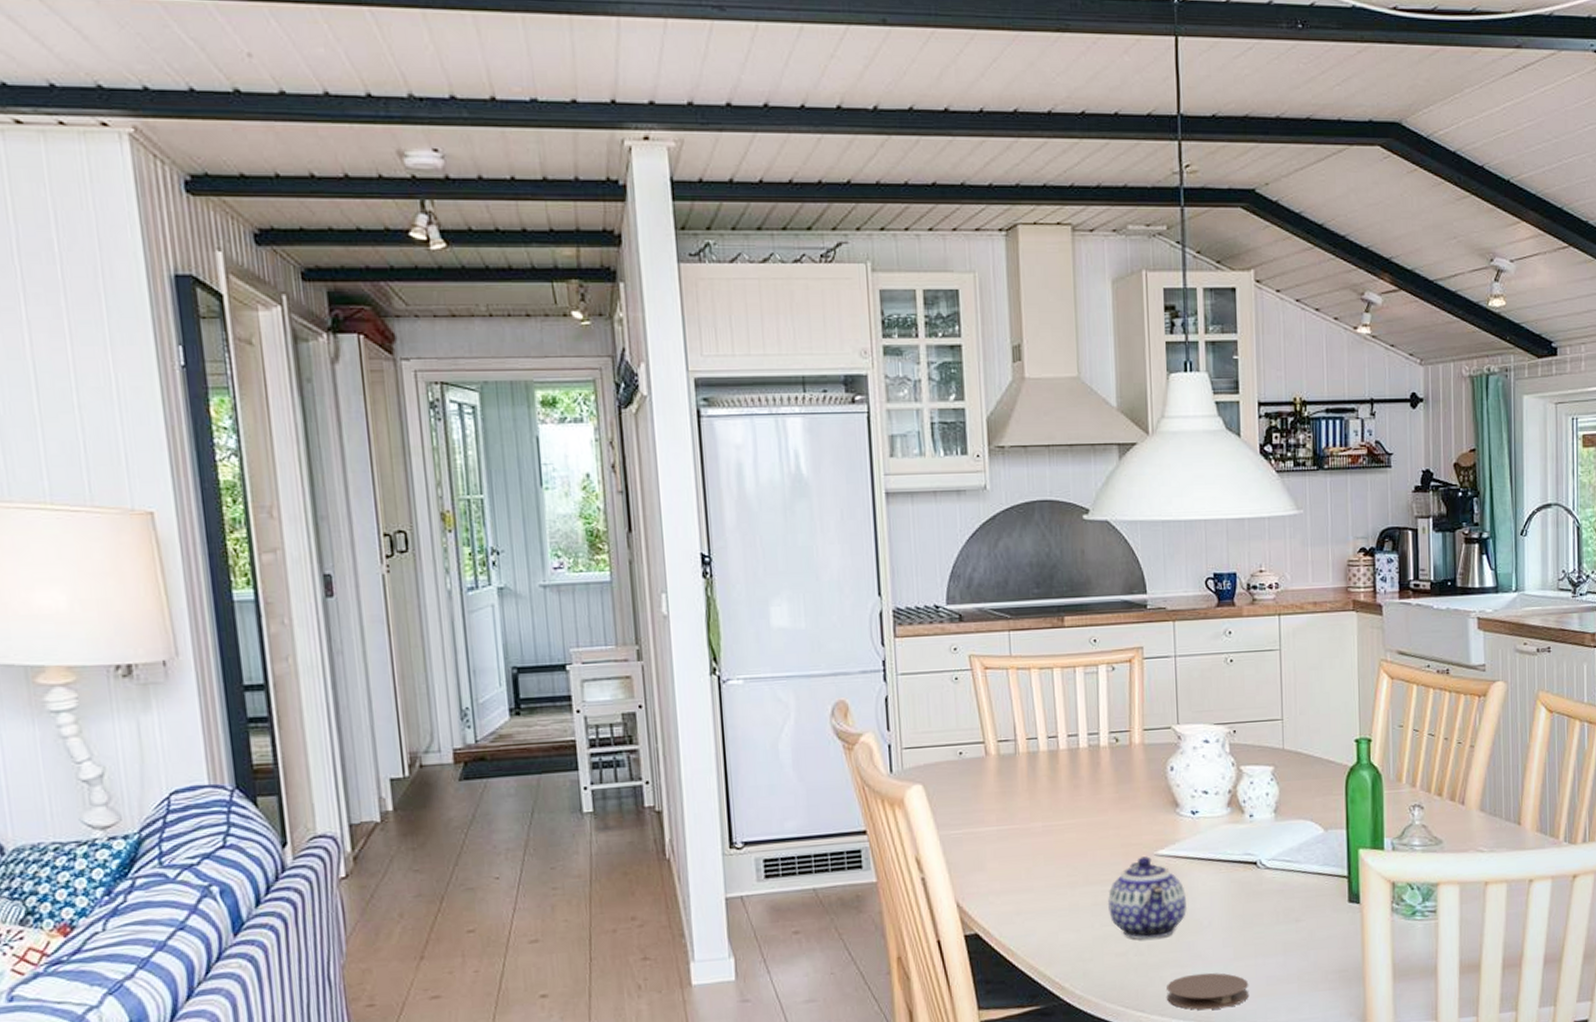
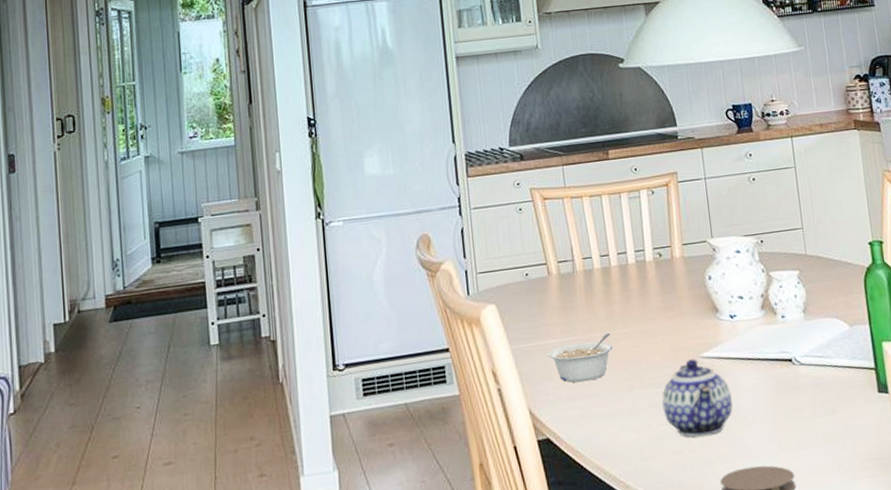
legume: none [981,824,1057,876] -> present [548,333,613,383]

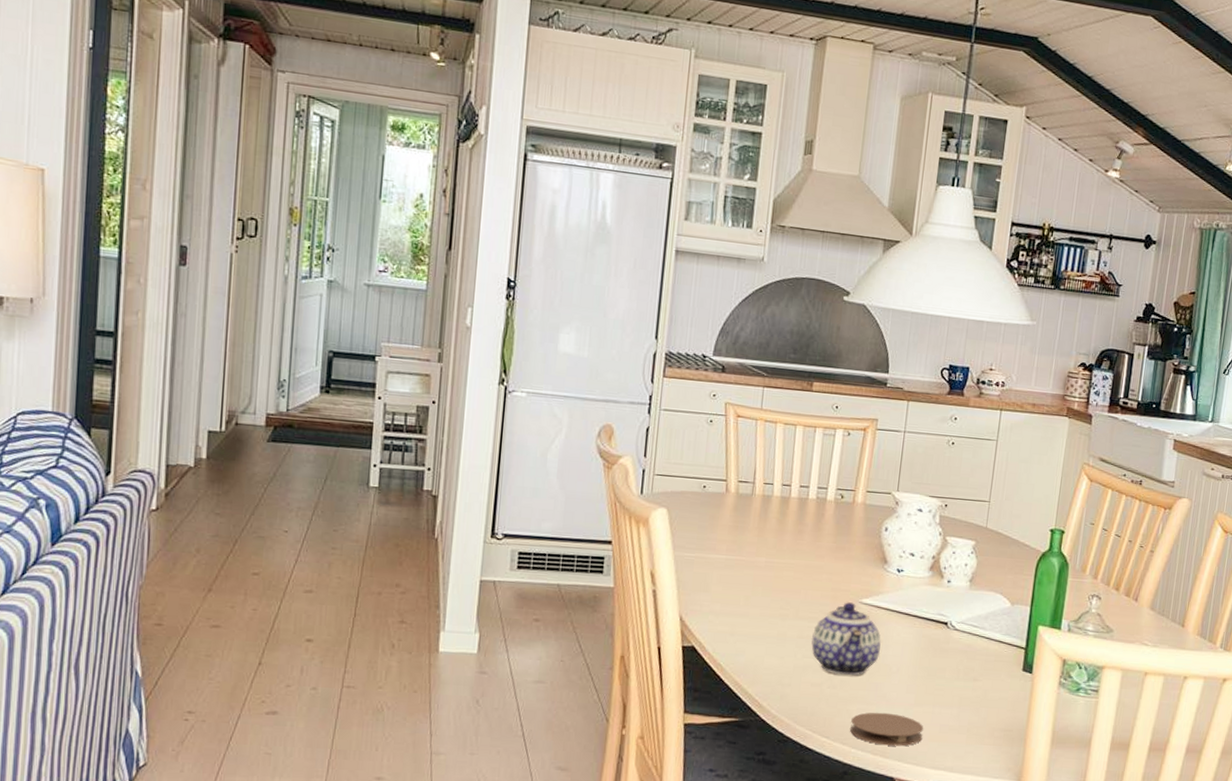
legume: present [548,333,613,383] -> none [710,560,776,602]

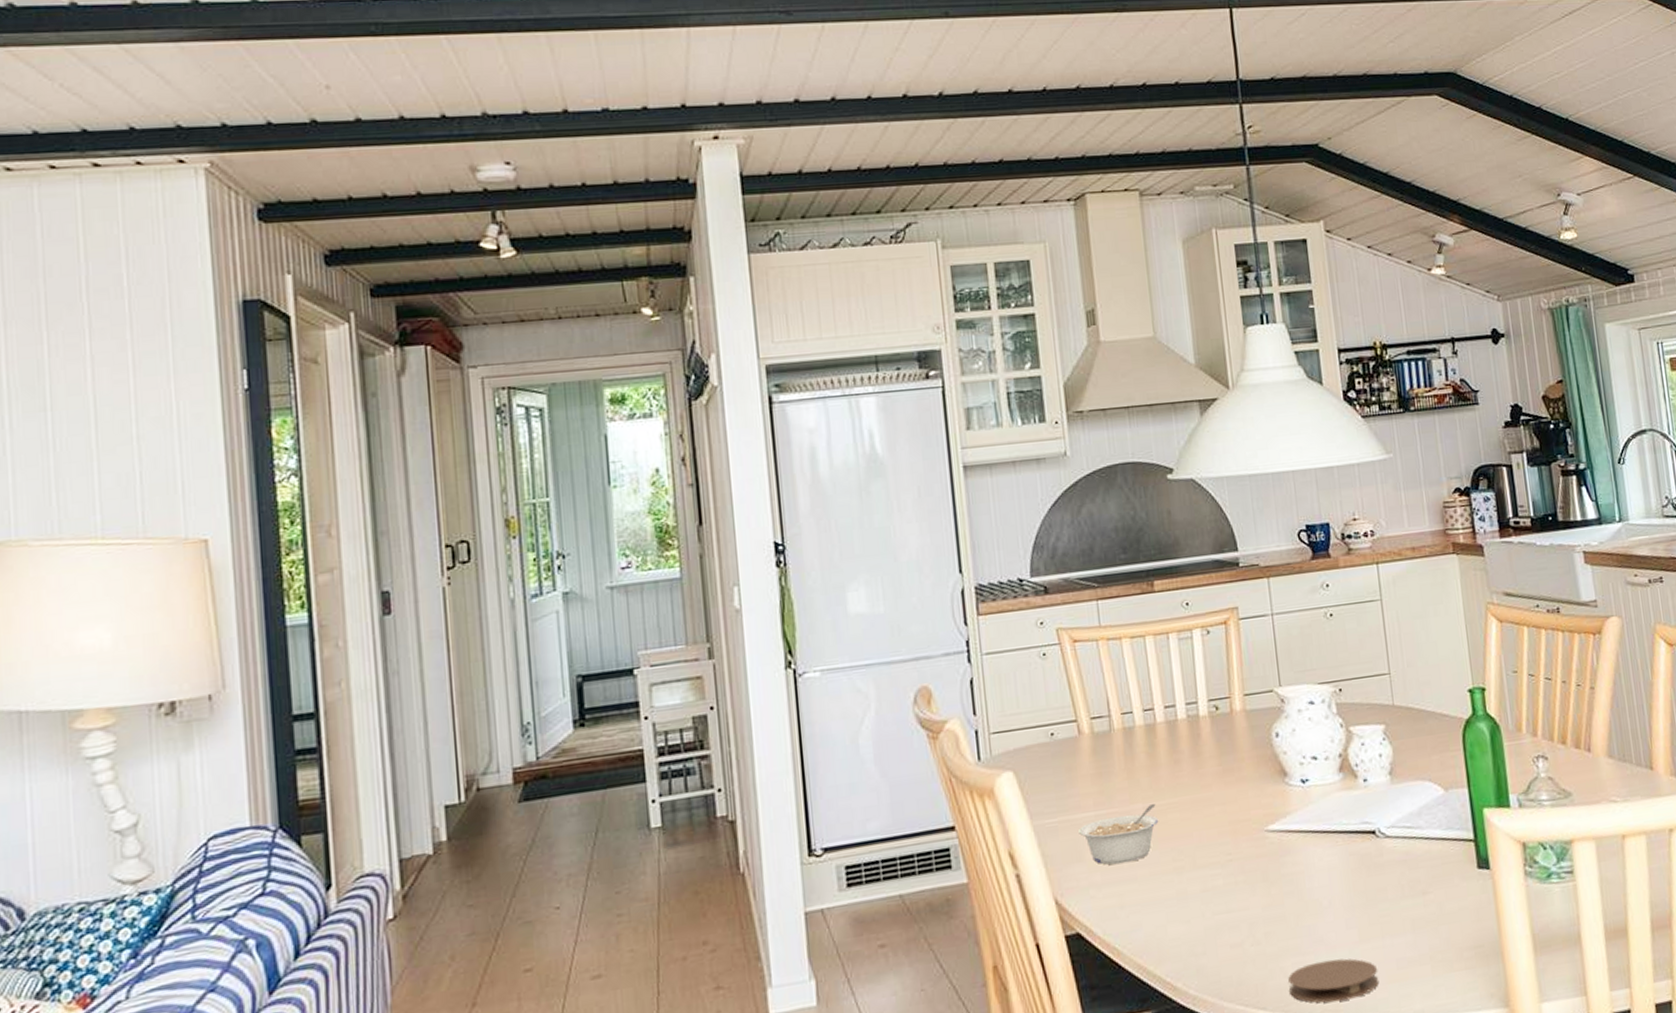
legume: none [710,560,776,602] -> present [1079,804,1159,865]
teapot: present [811,602,881,676] -> none [1217,833,1305,927]

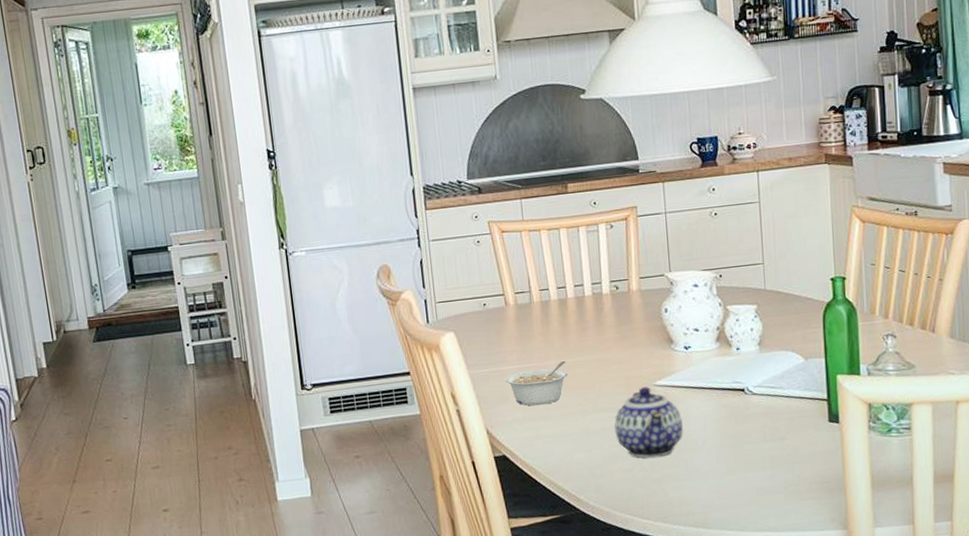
teapot: none [1217,833,1305,927] -> present [614,386,684,458]
coaster: present [1288,958,1380,1003] -> none [668,485,742,517]

